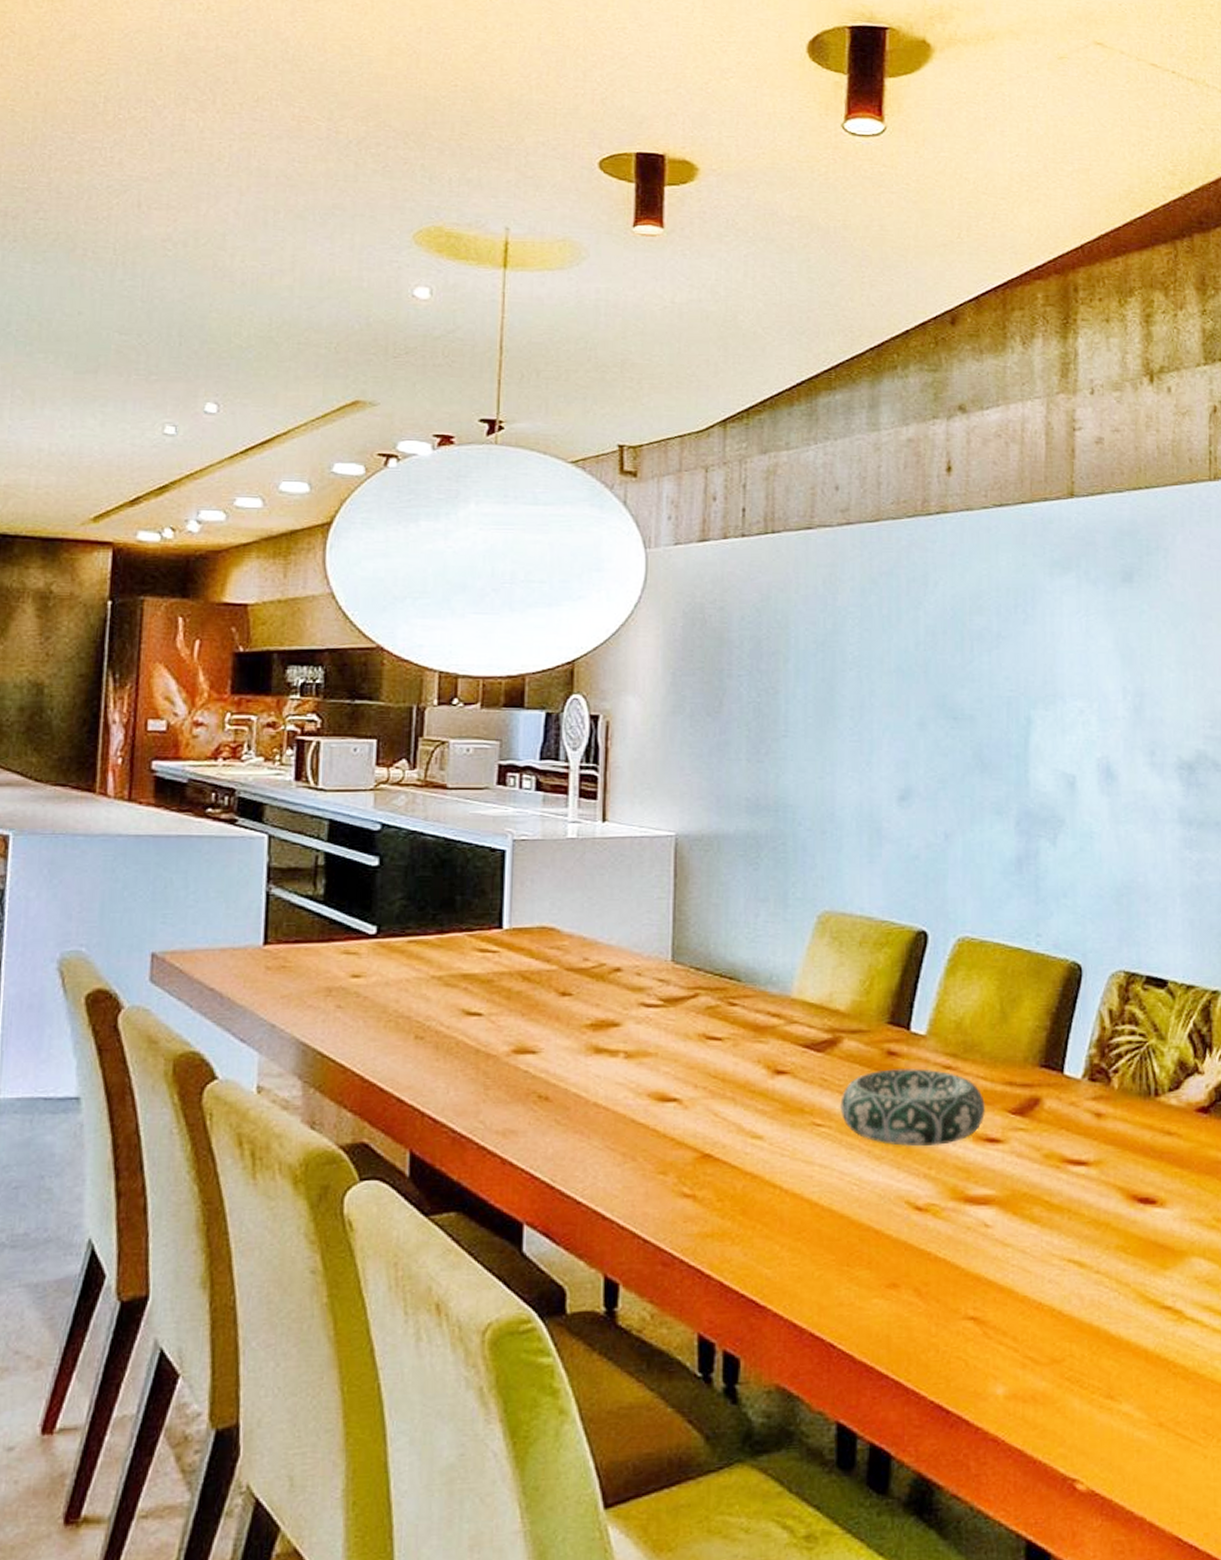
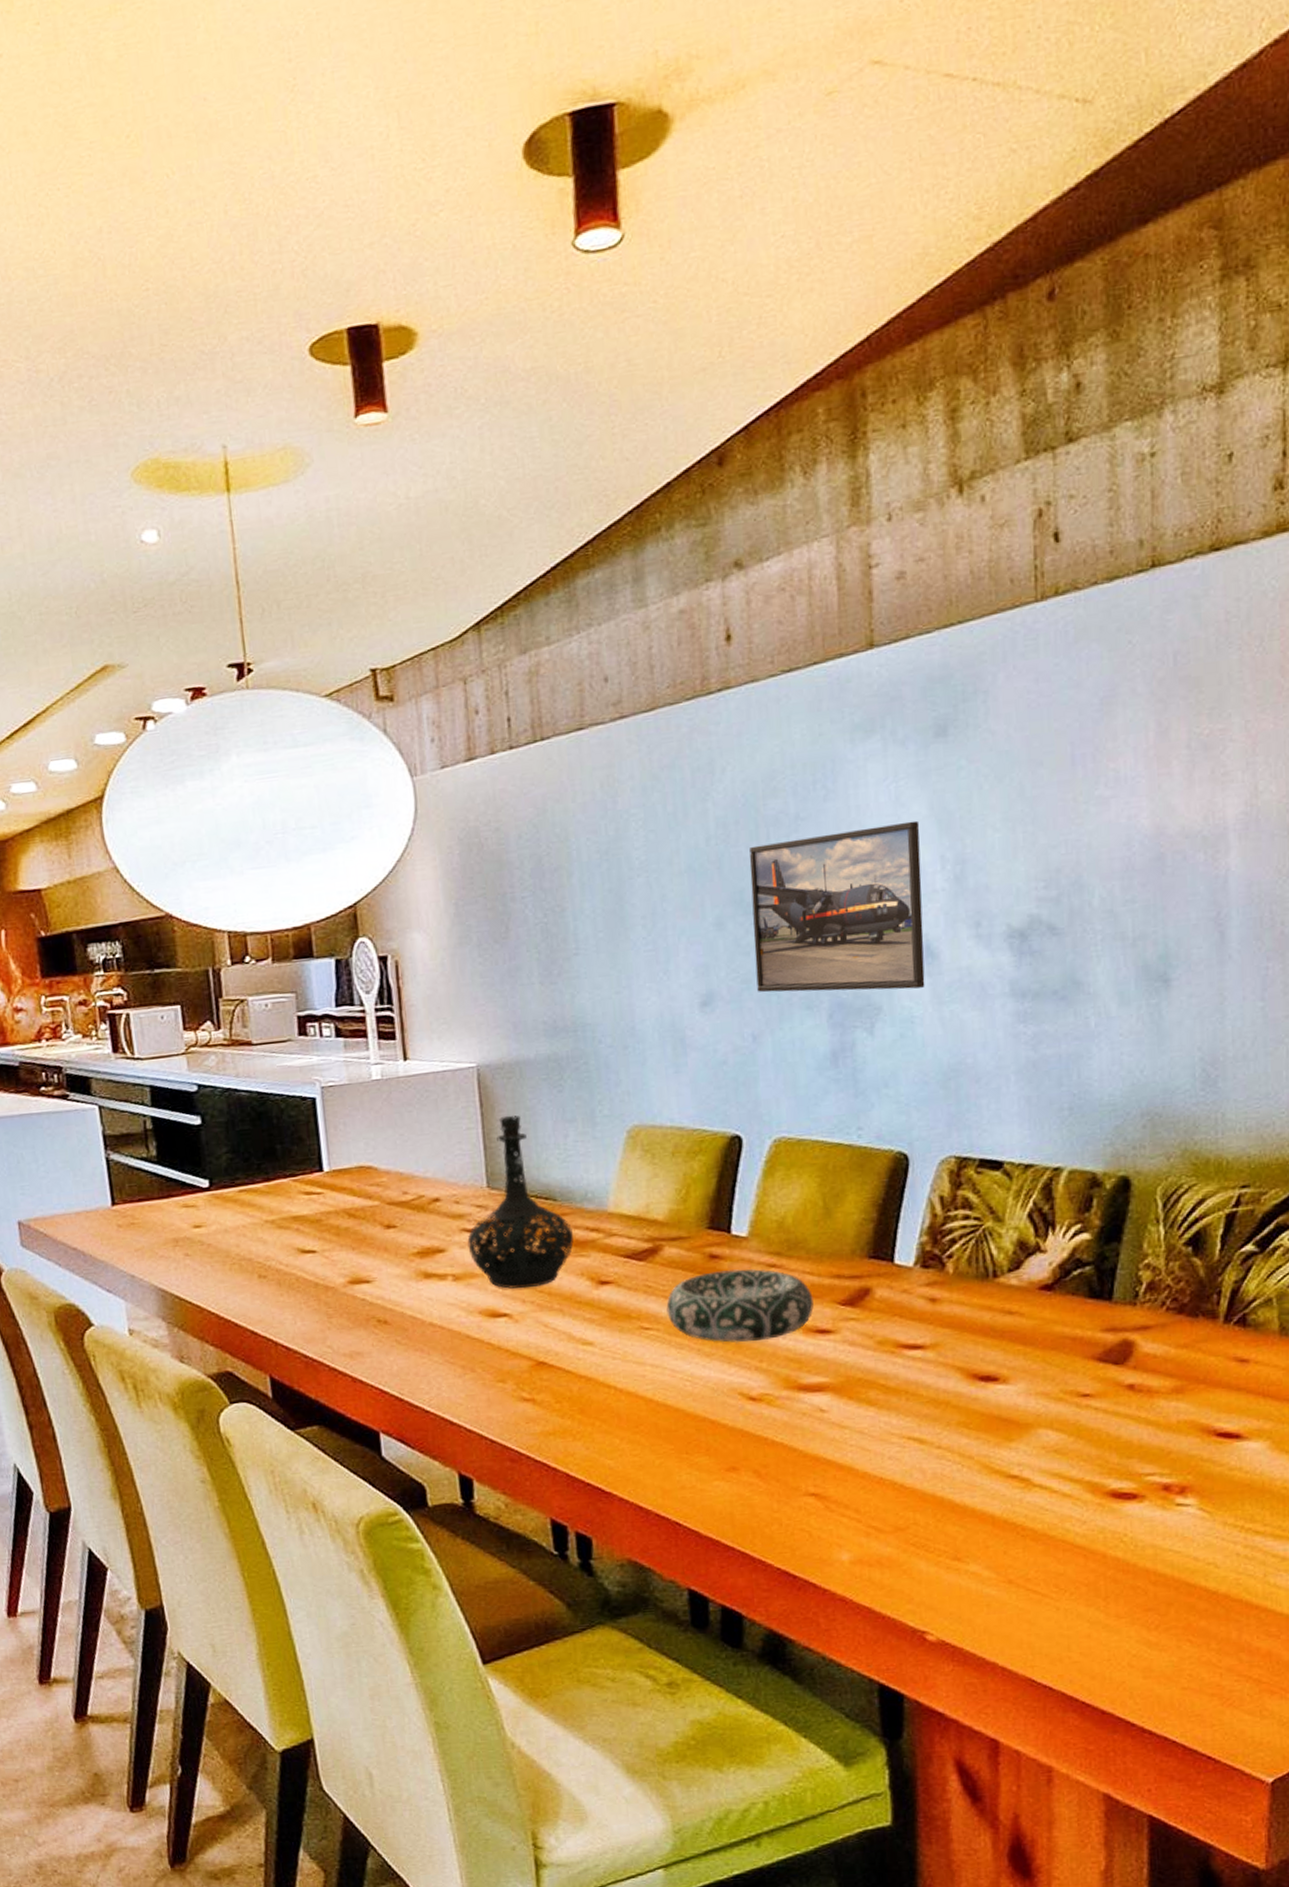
bottle: none [644,888,755,1073] -> present [467,1115,574,1289]
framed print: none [952,652,1106,806] -> present [749,820,925,993]

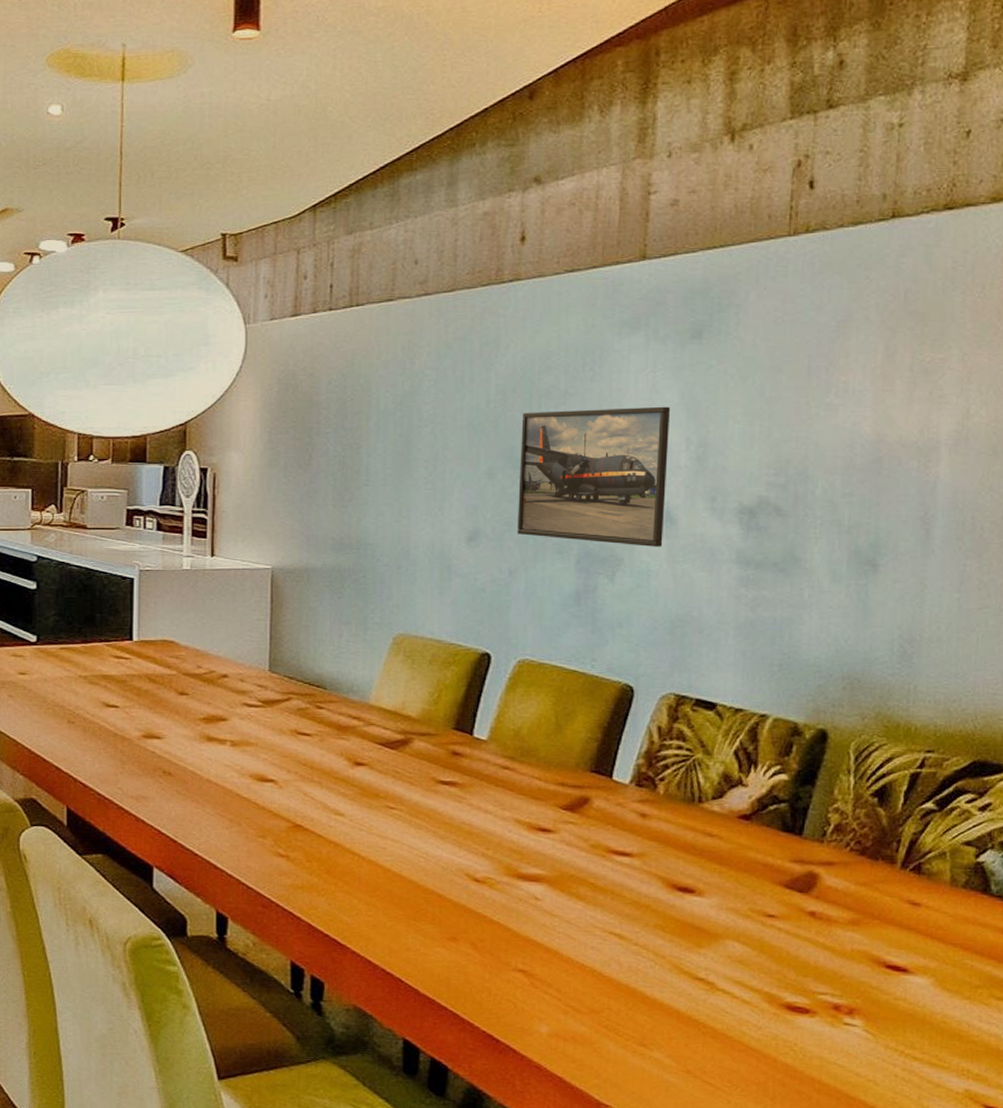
bottle: present [467,1115,574,1289] -> none [247,612,338,761]
decorative bowl: present [666,1269,815,1343] -> none [410,766,540,831]

